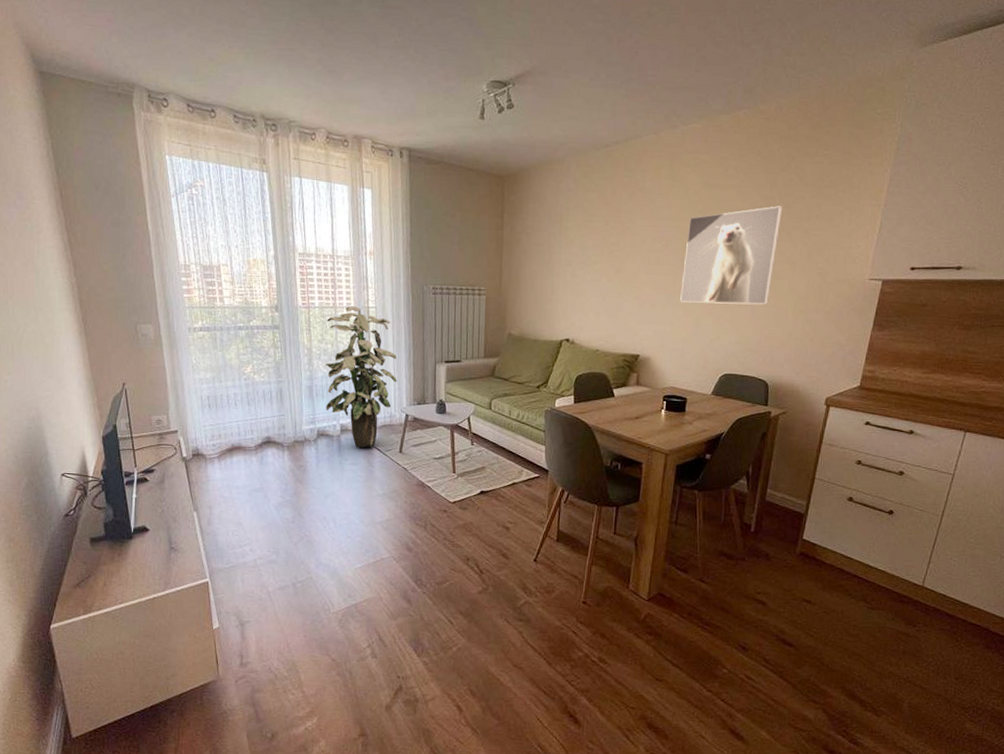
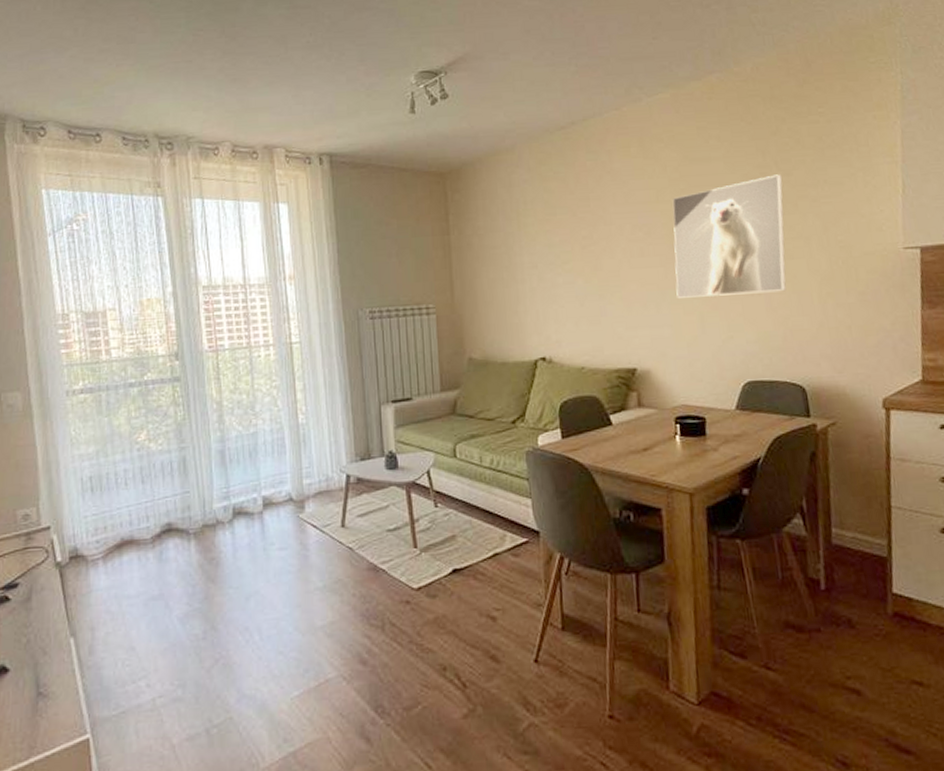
indoor plant: present [325,306,397,448] -> none [239,344,332,526]

